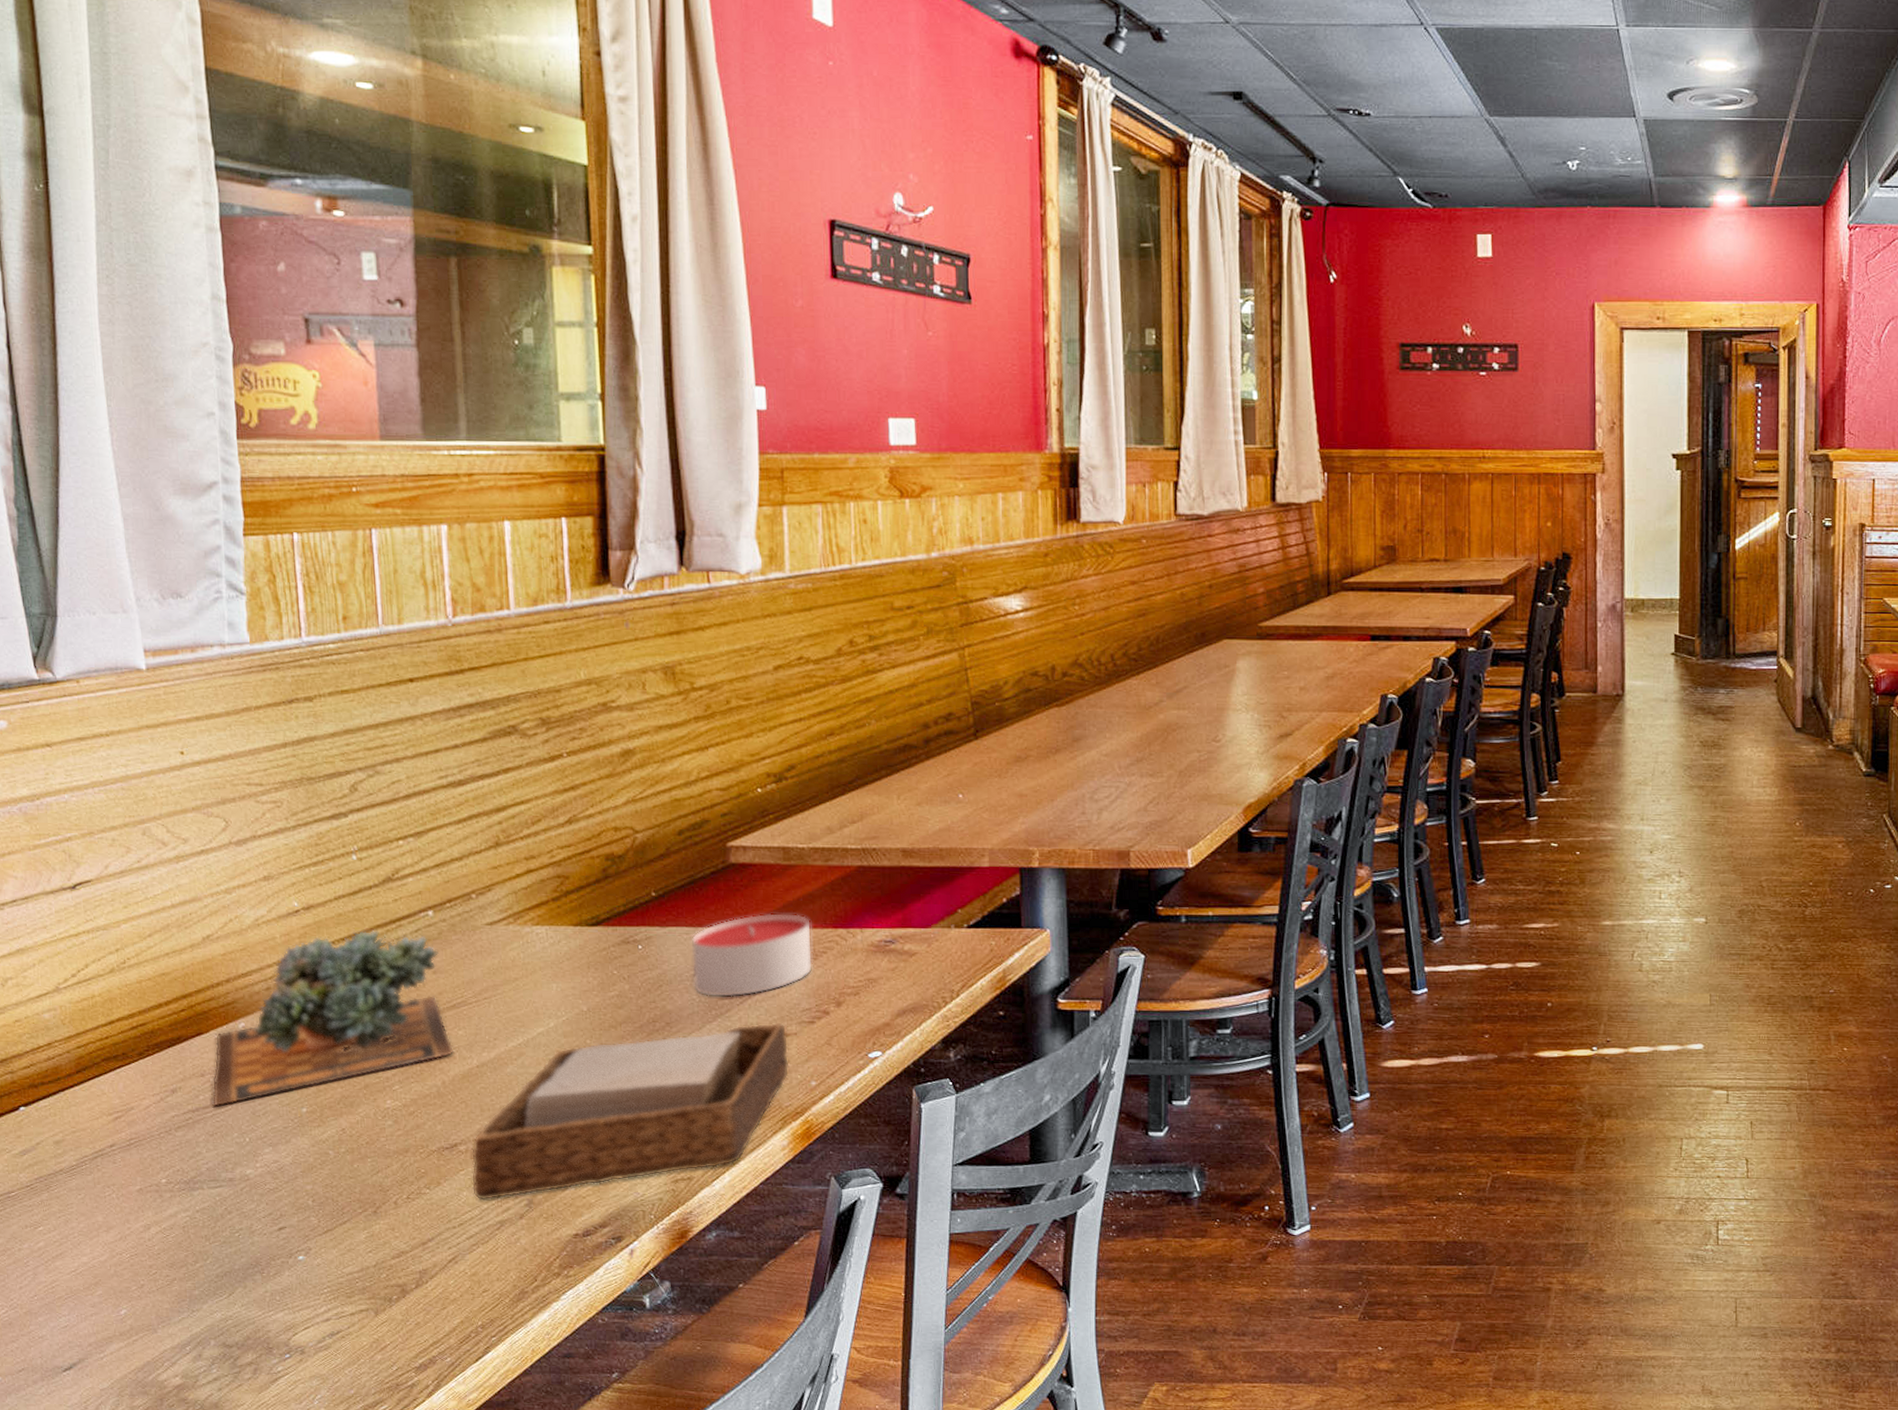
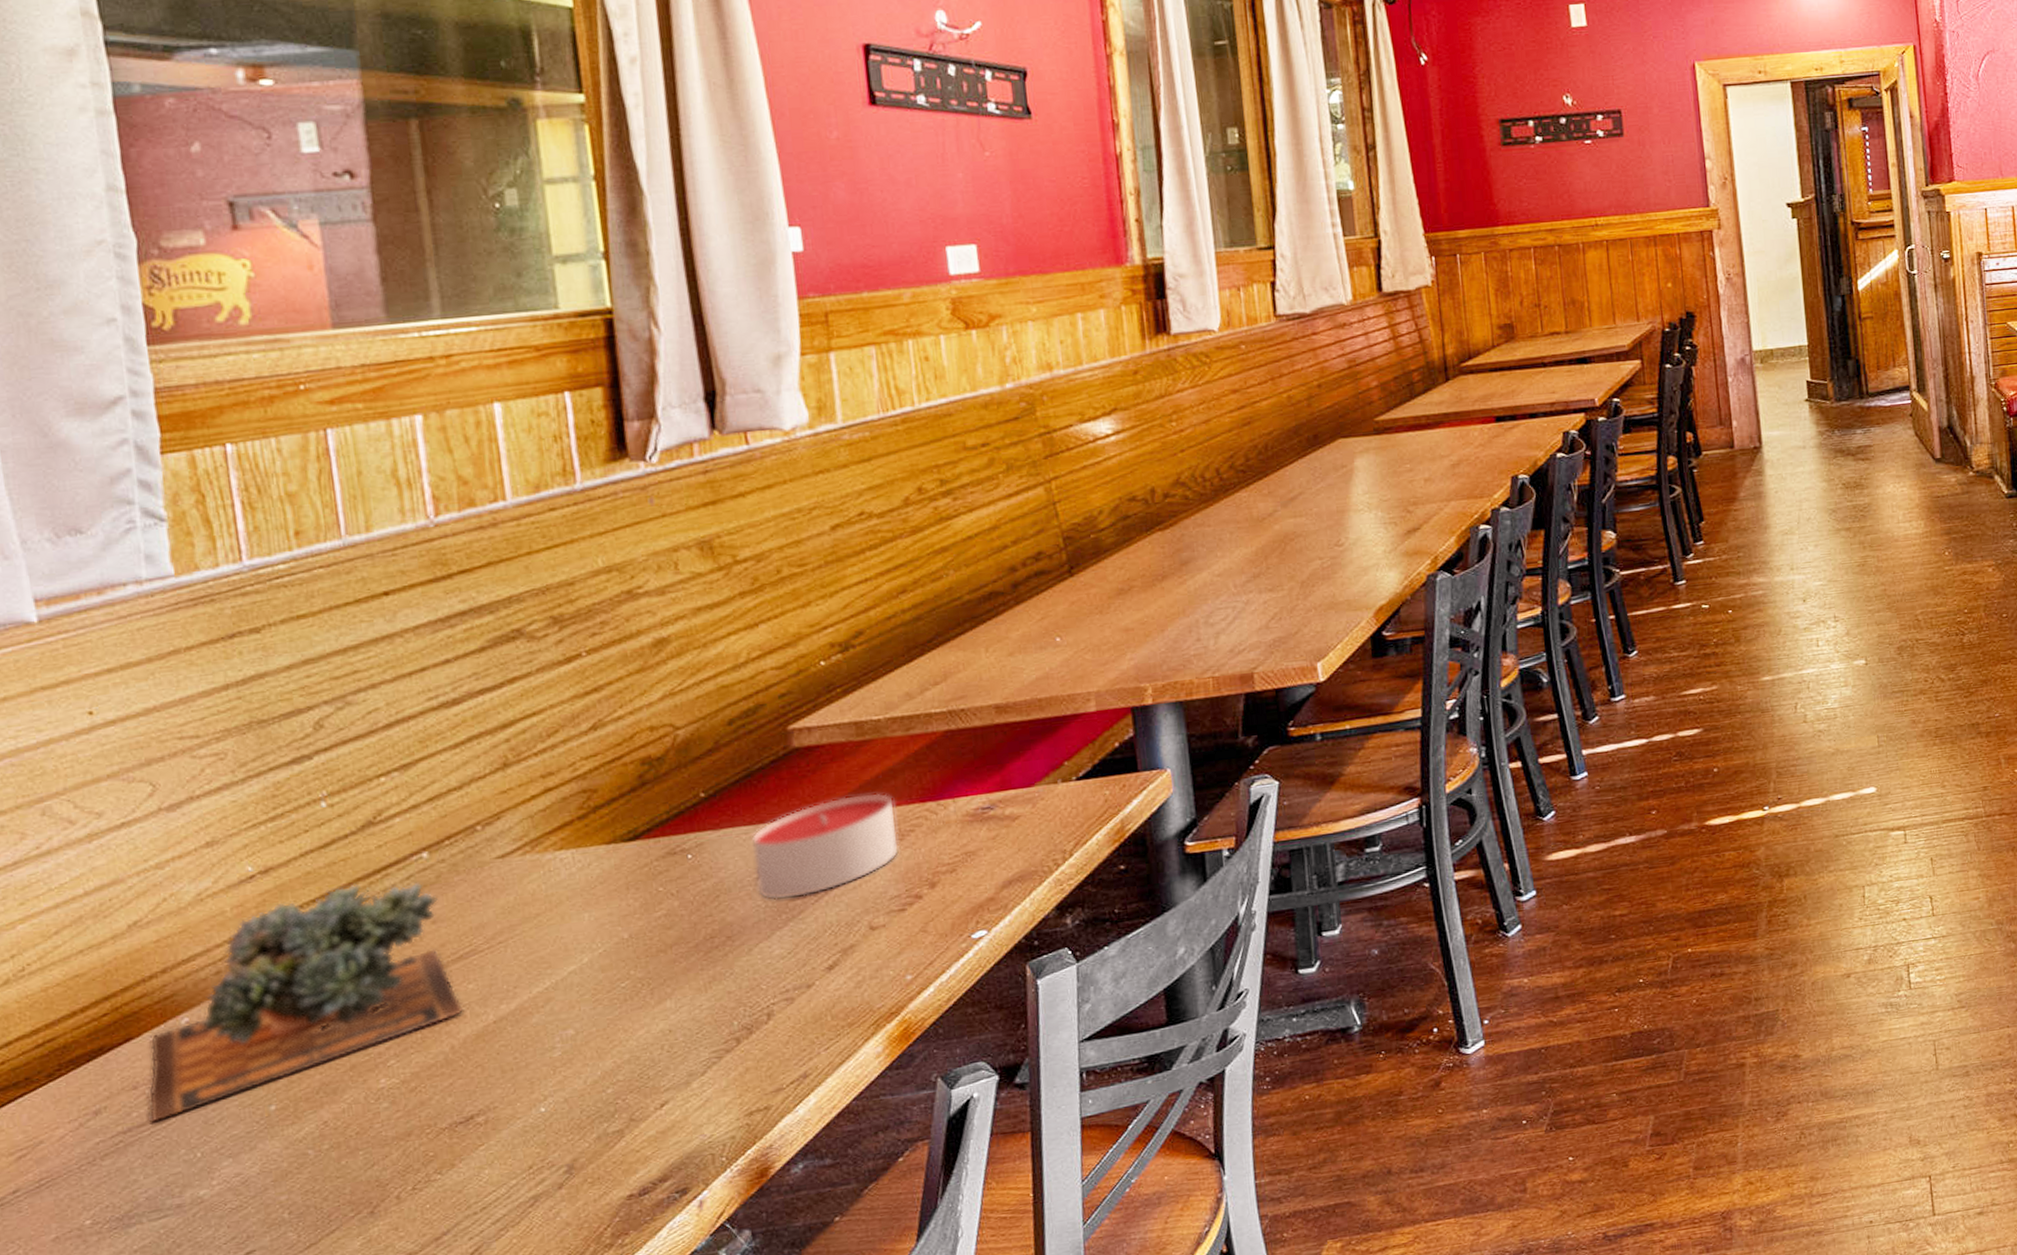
napkin holder: present [471,1022,790,1201] -> none [492,915,880,1176]

